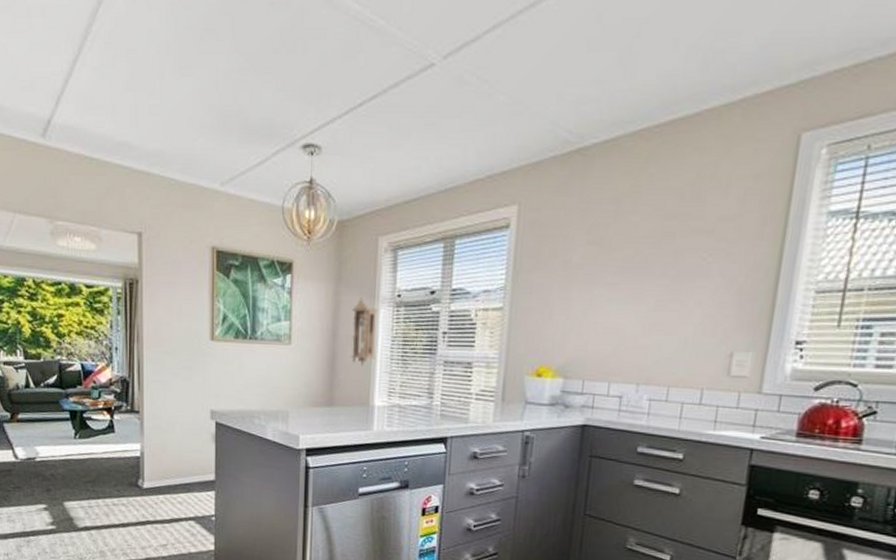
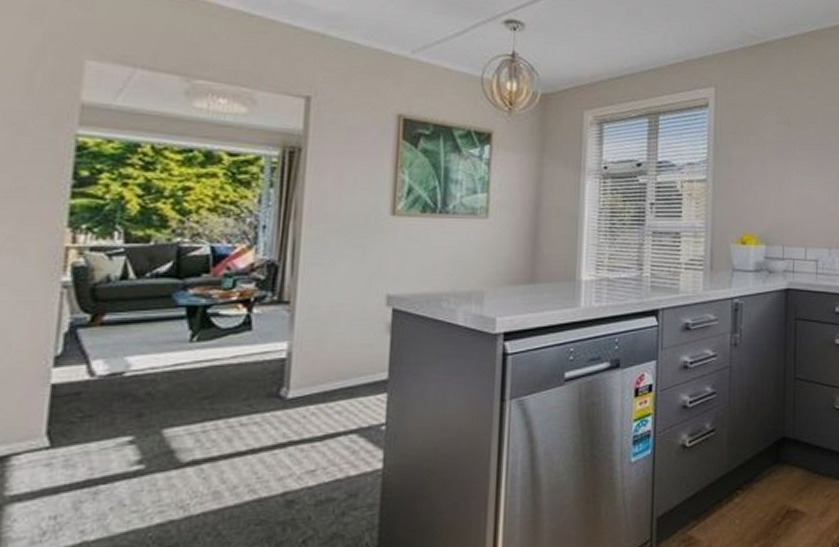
pendulum clock: present [350,297,379,366] -> none [555,169,585,239]

